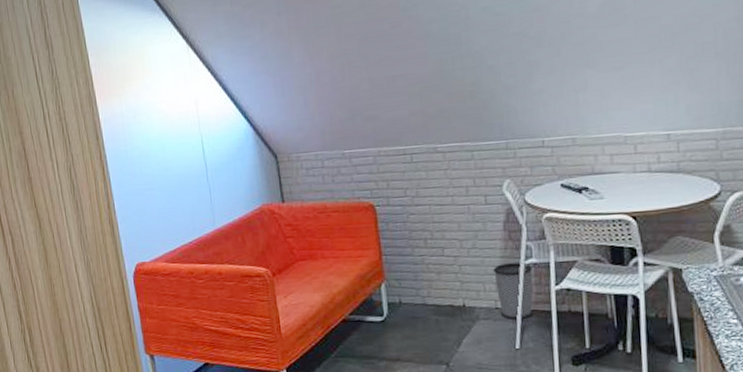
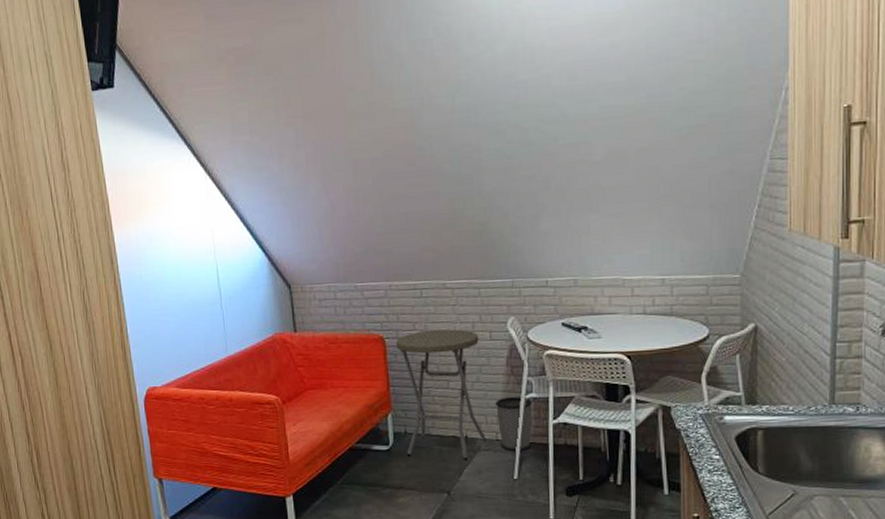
side table: none [387,194,487,330] -> present [396,329,488,460]

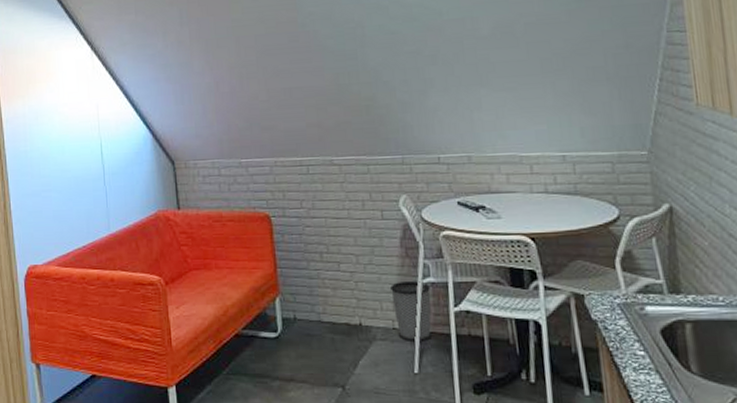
side table: present [396,329,488,460] -> none [283,207,384,351]

